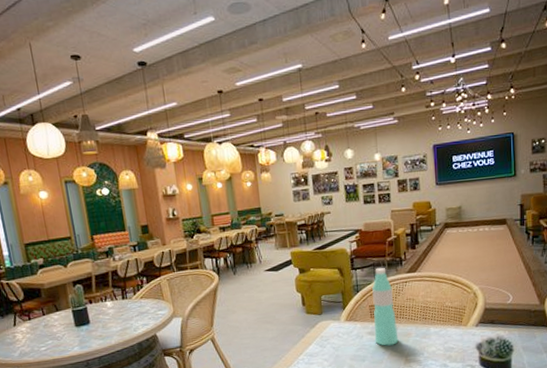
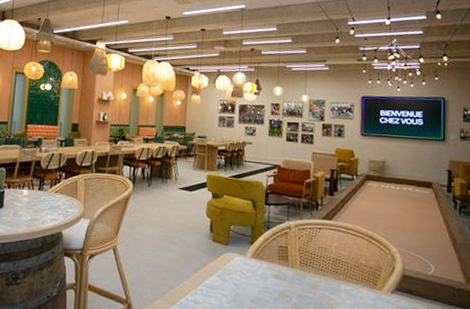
water bottle: present [372,267,399,346] -> none [279,207,306,295]

